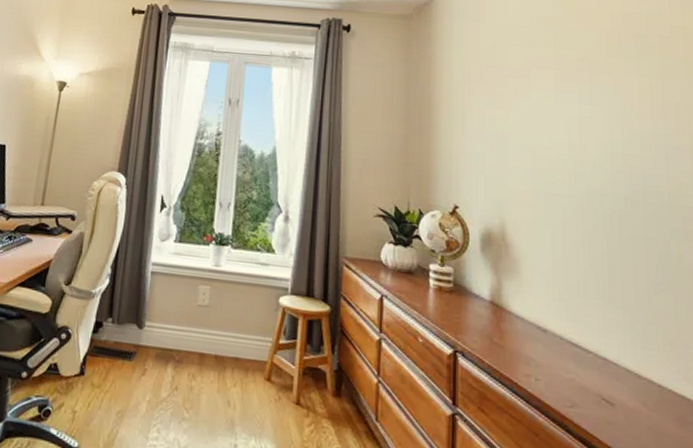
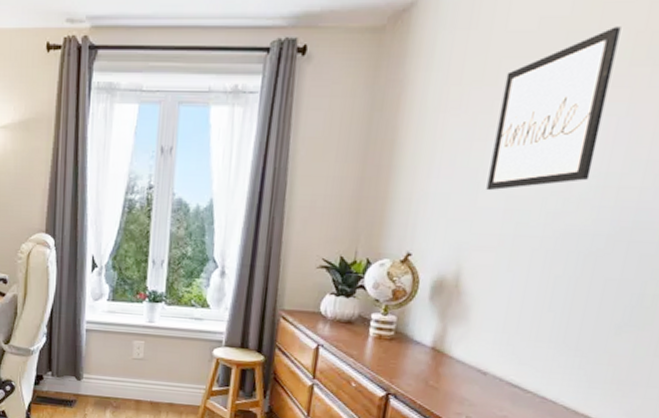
wall art: none [513,28,598,153] -> present [486,27,621,191]

